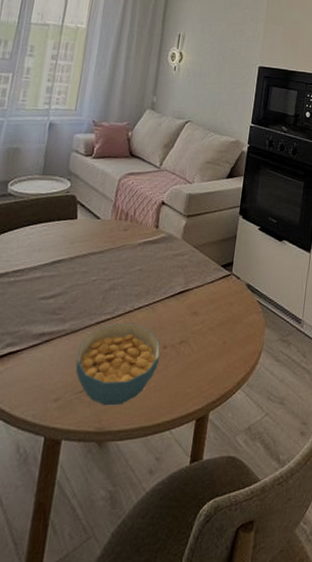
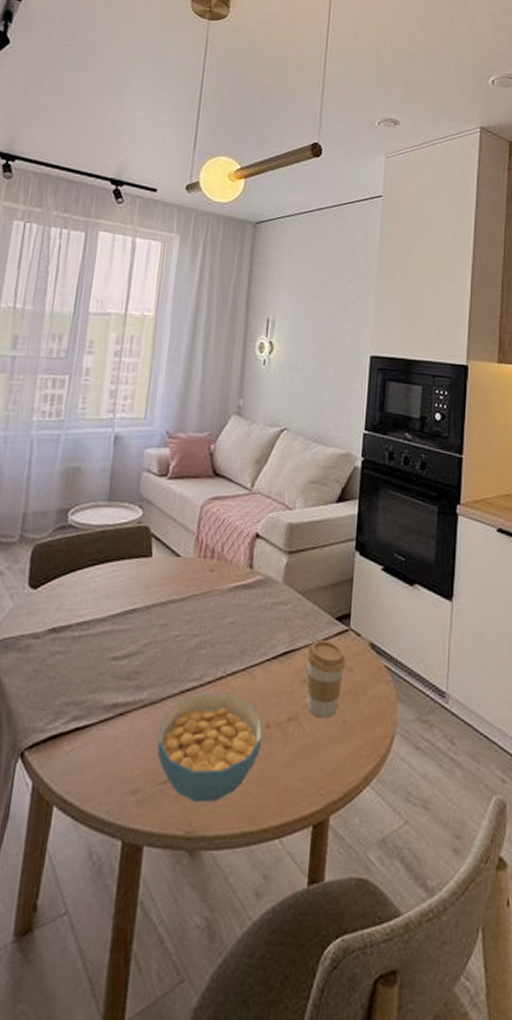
coffee cup: none [195,282,228,341] -> present [305,640,346,719]

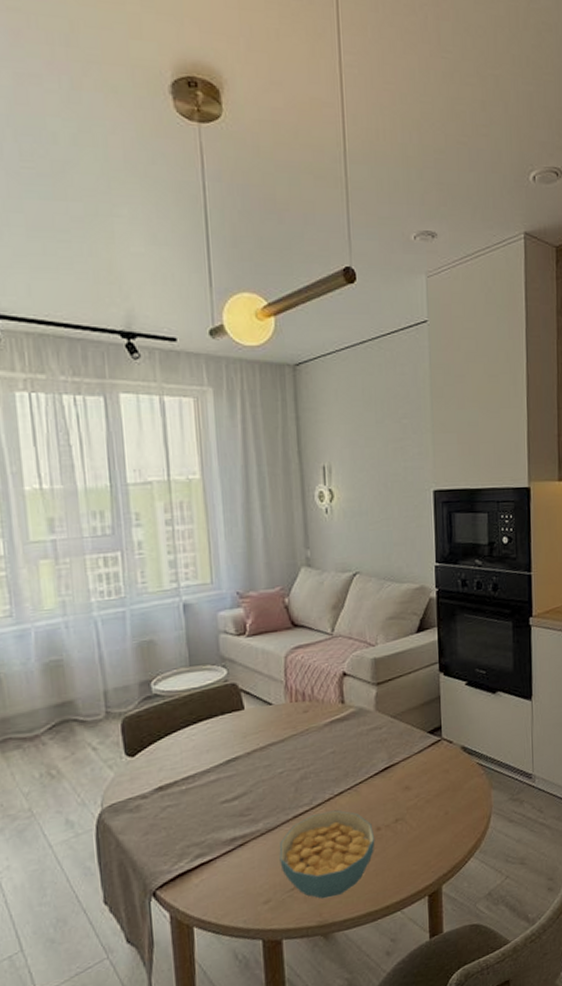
coffee cup: present [305,640,346,719] -> none [404,751,442,815]

